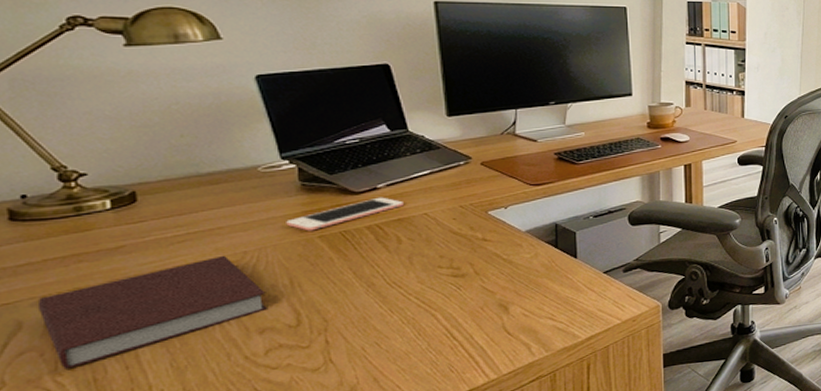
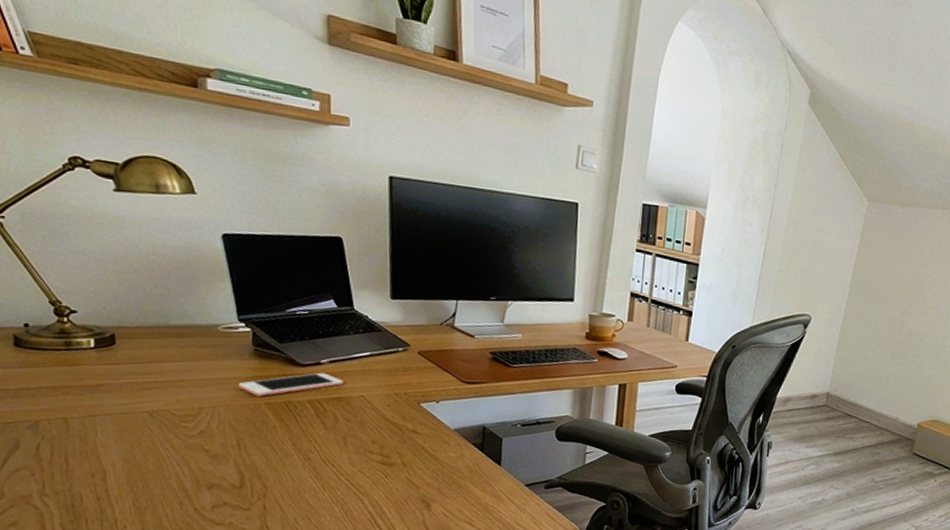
notebook: present [37,255,267,370] -> none [32,407,216,492]

